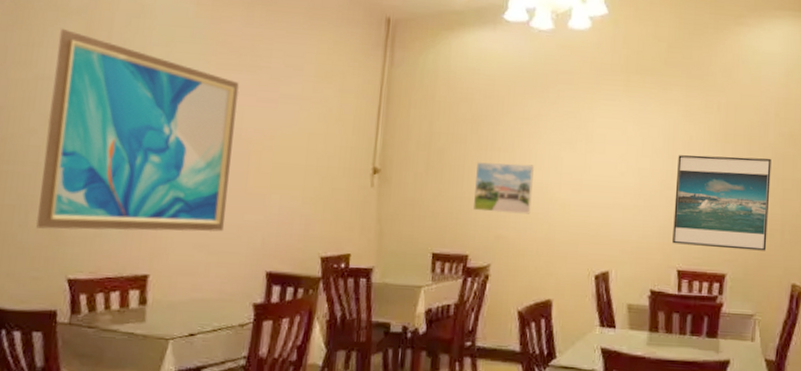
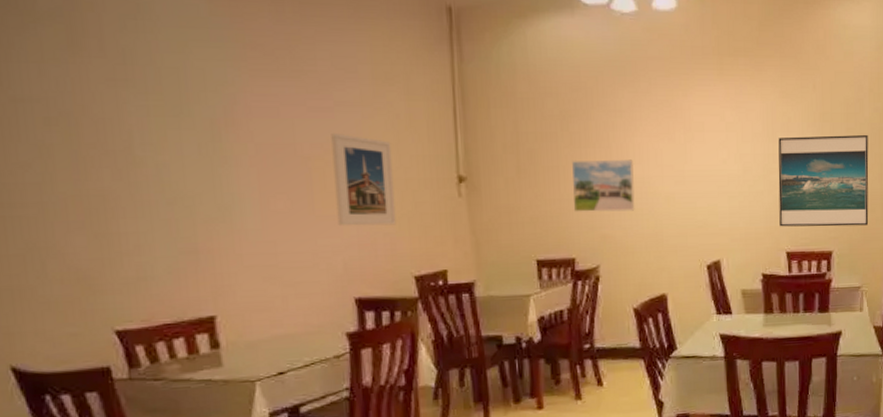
wall art: present [36,28,240,232] -> none [30,37,297,278]
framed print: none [264,121,321,208] -> present [331,132,397,226]

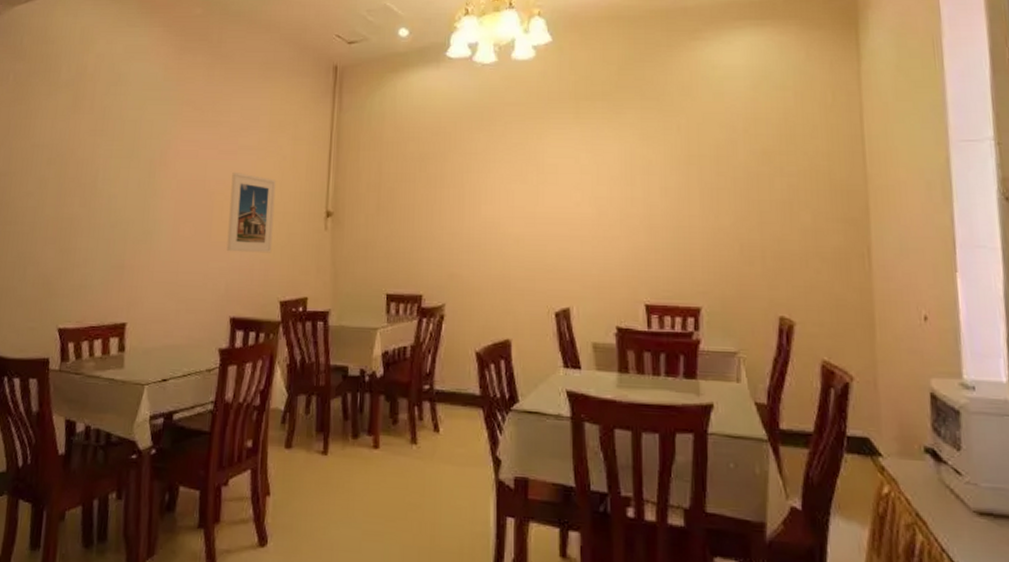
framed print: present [572,159,635,212] -> none [424,199,484,251]
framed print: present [778,134,869,227] -> none [637,178,746,281]

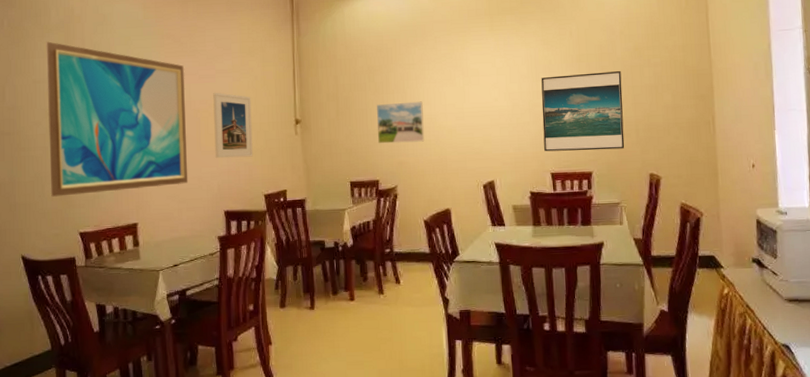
wall art: none [32,100,203,283] -> present [46,41,188,197]
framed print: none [424,199,484,251] -> present [377,101,425,144]
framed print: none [637,178,746,281] -> present [541,70,625,152]

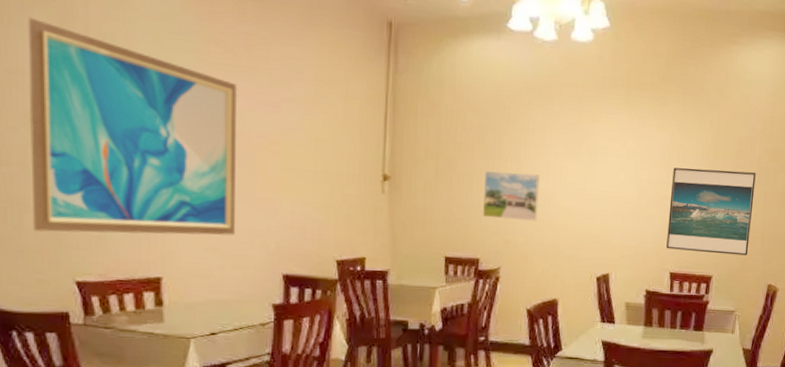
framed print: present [213,92,253,159] -> none [274,125,327,213]

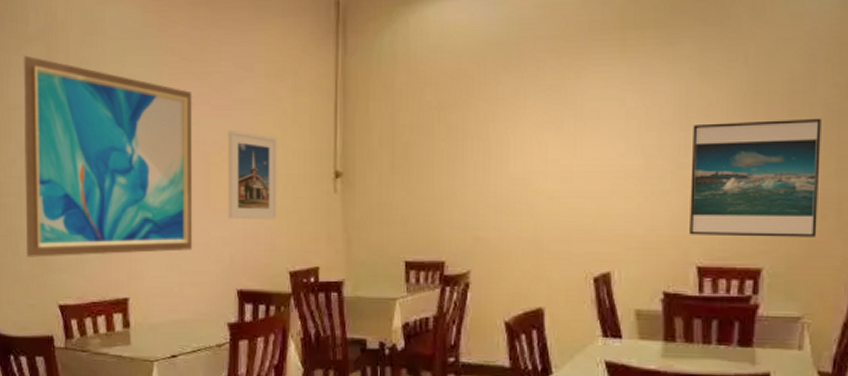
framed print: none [274,125,327,213] -> present [228,129,277,220]
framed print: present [482,171,540,221] -> none [446,153,513,211]

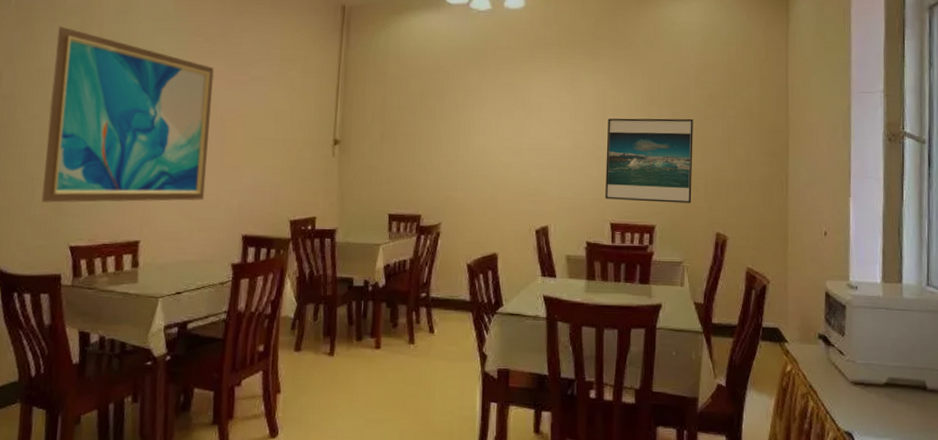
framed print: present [228,129,277,220] -> none [238,100,287,177]

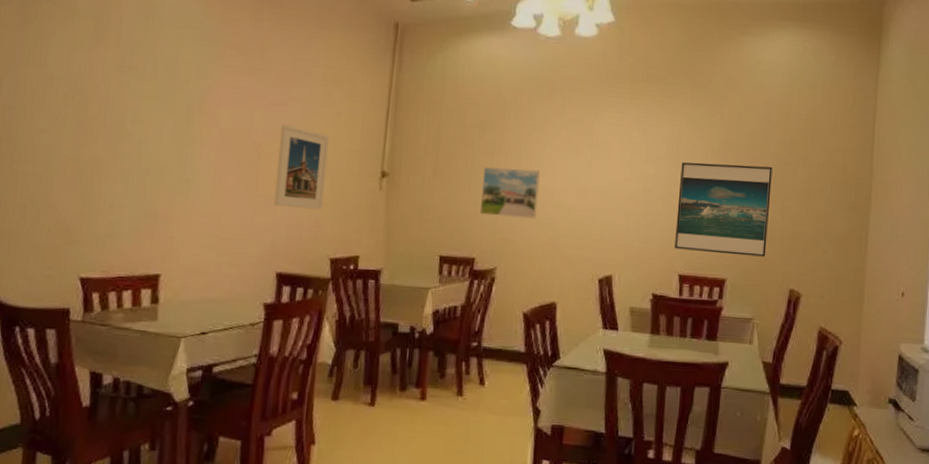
wall art: present [41,26,215,203] -> none [47,28,249,233]
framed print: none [238,100,287,177] -> present [273,124,329,210]
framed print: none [423,131,477,177] -> present [479,167,540,219]

